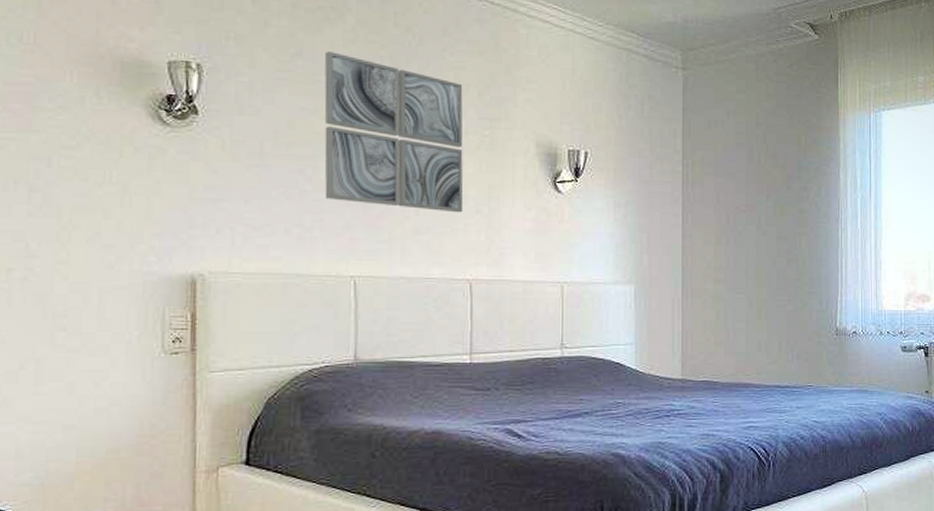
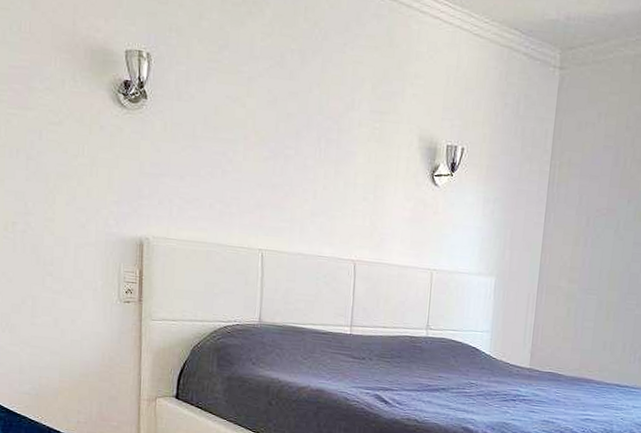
wall art: present [324,51,464,213] -> none [241,44,359,199]

